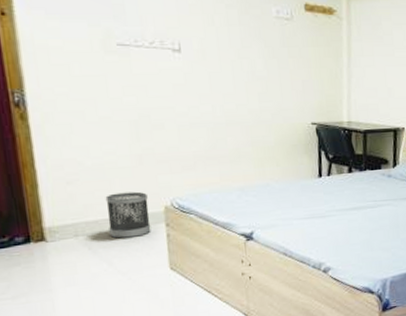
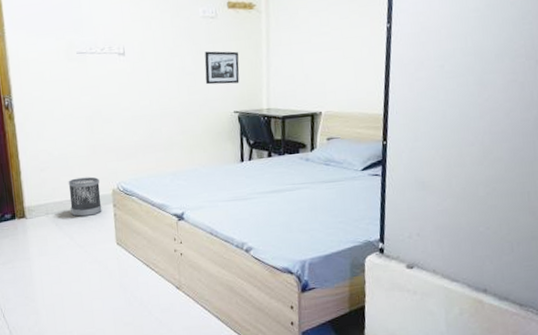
picture frame: none [278,56,318,93] -> present [204,51,240,85]

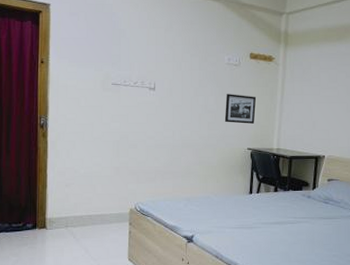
wastebasket: present [68,176,102,217] -> none [89,195,119,232]

